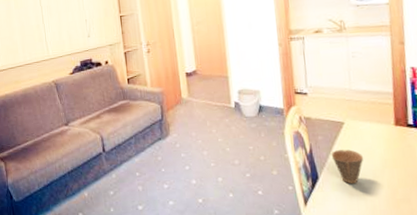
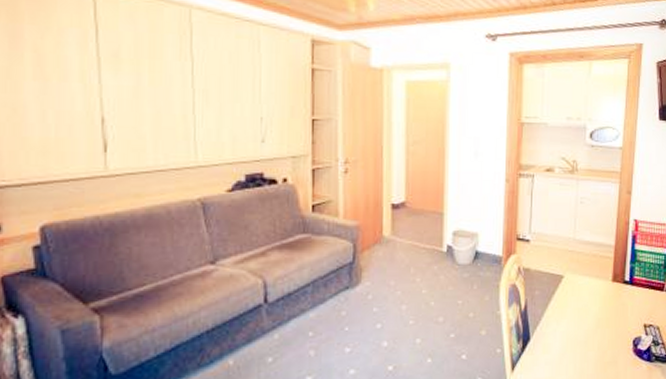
cup: present [331,149,363,184] -> none [546,307,578,346]

